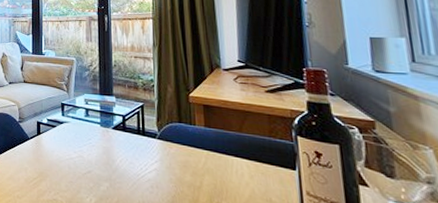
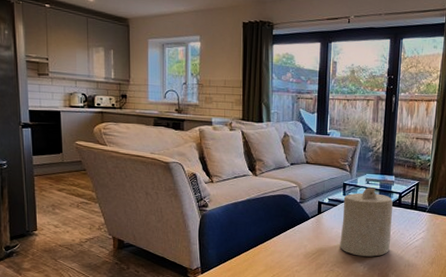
candle: none [62,108,118,188] -> present [340,187,393,257]

